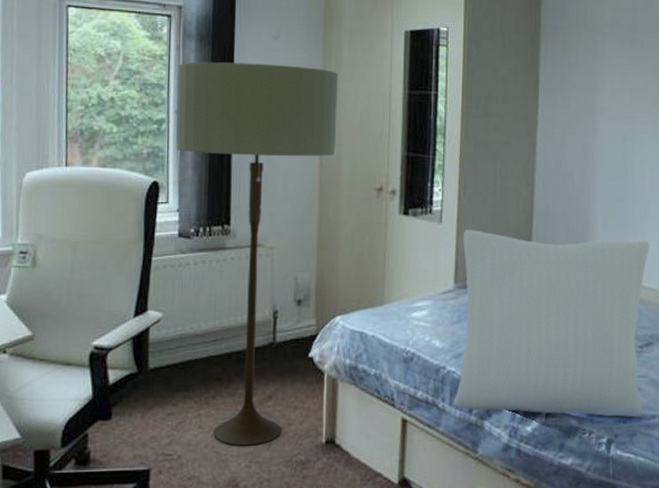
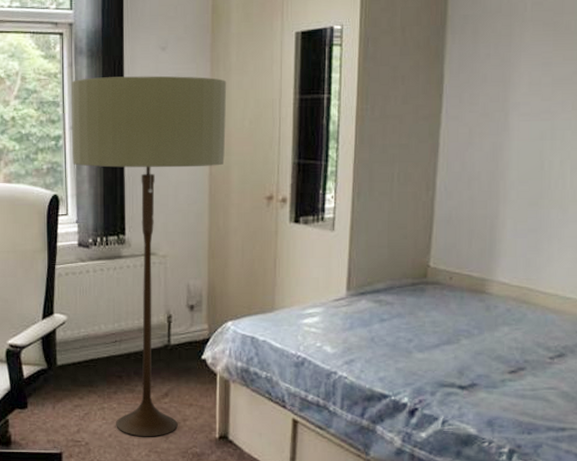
pillow: present [453,229,649,418] -> none [344,236,566,429]

